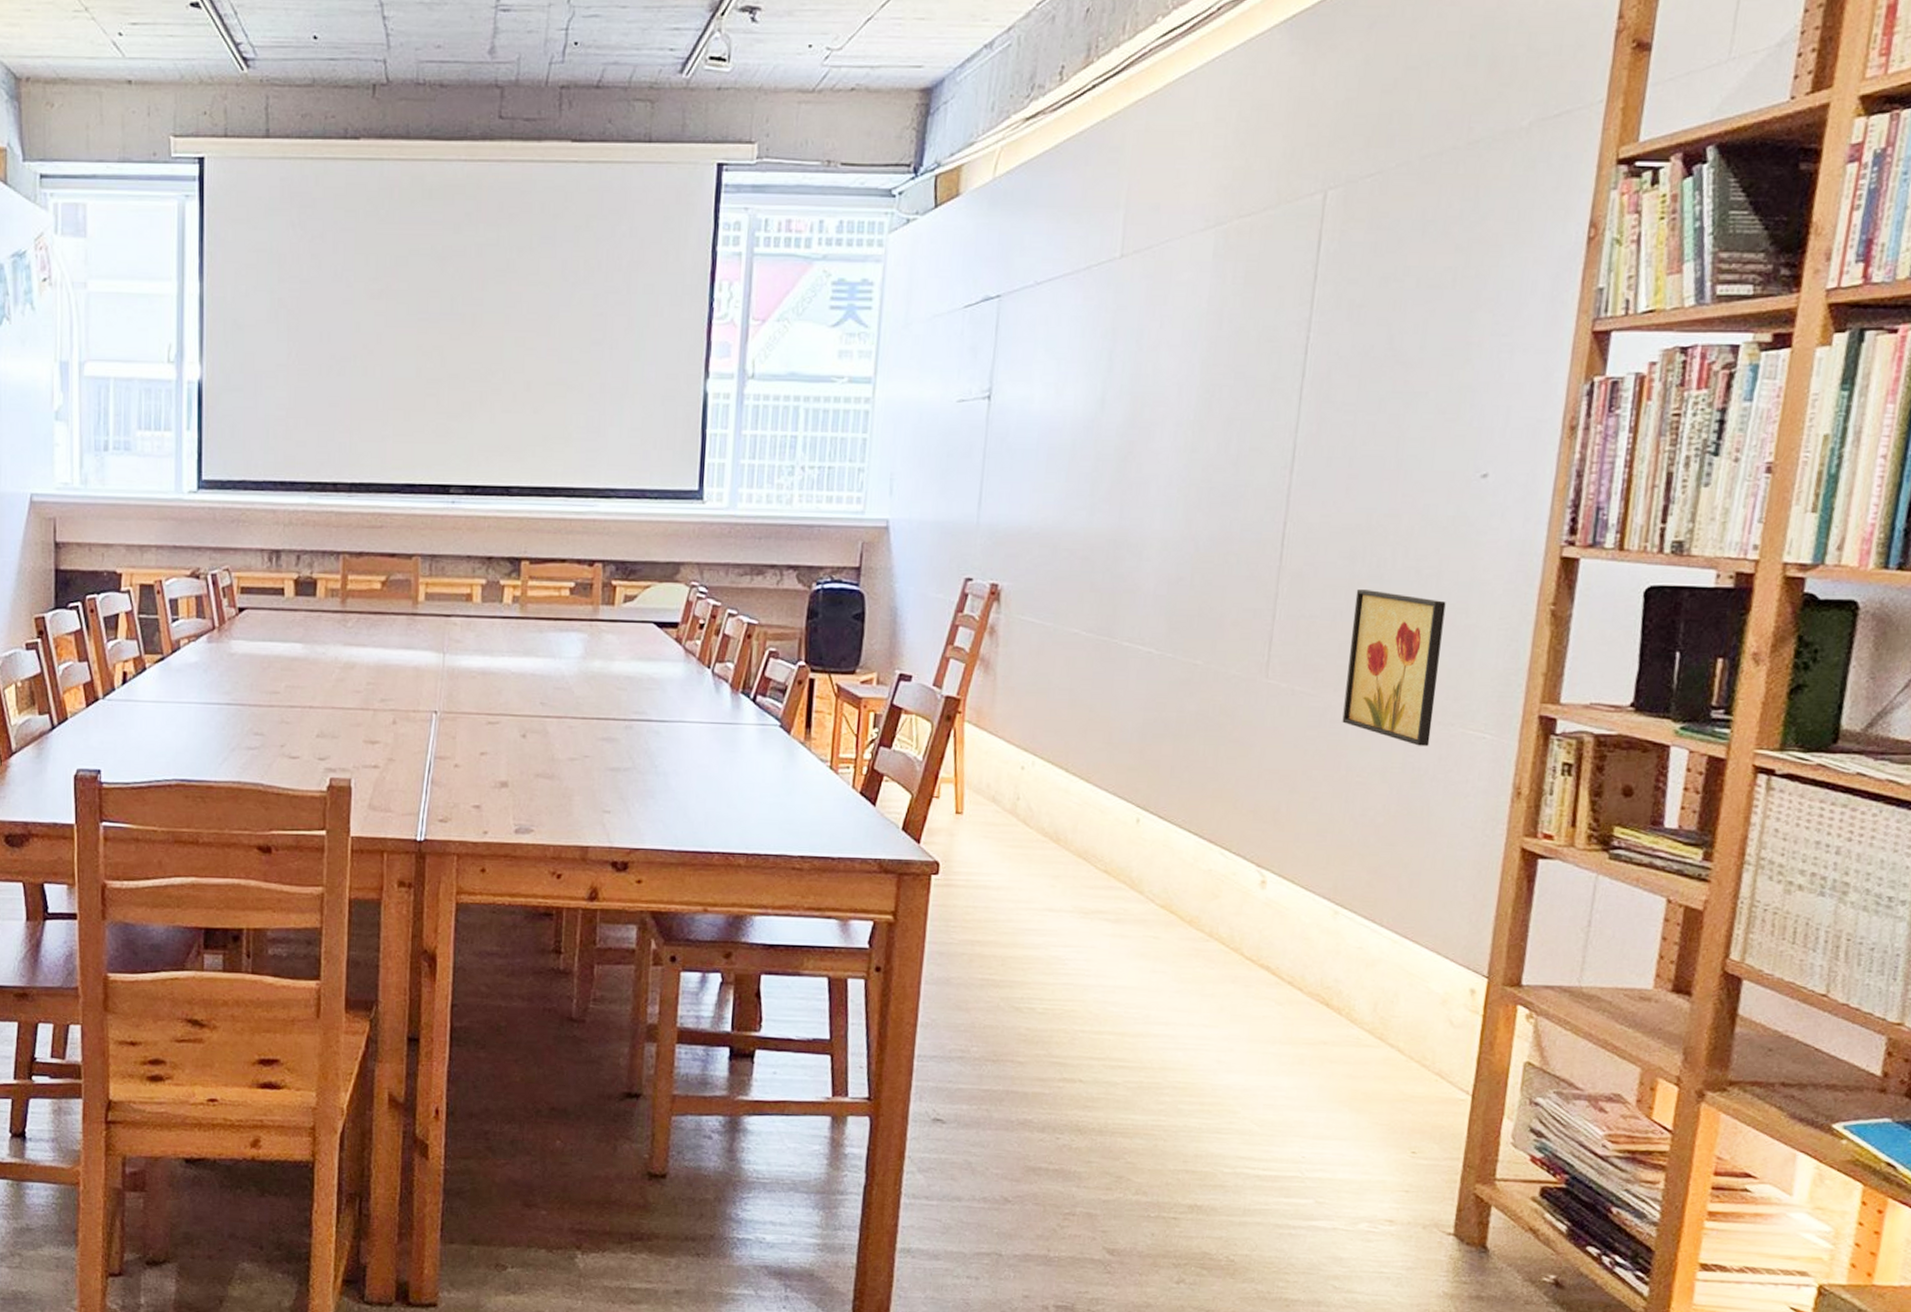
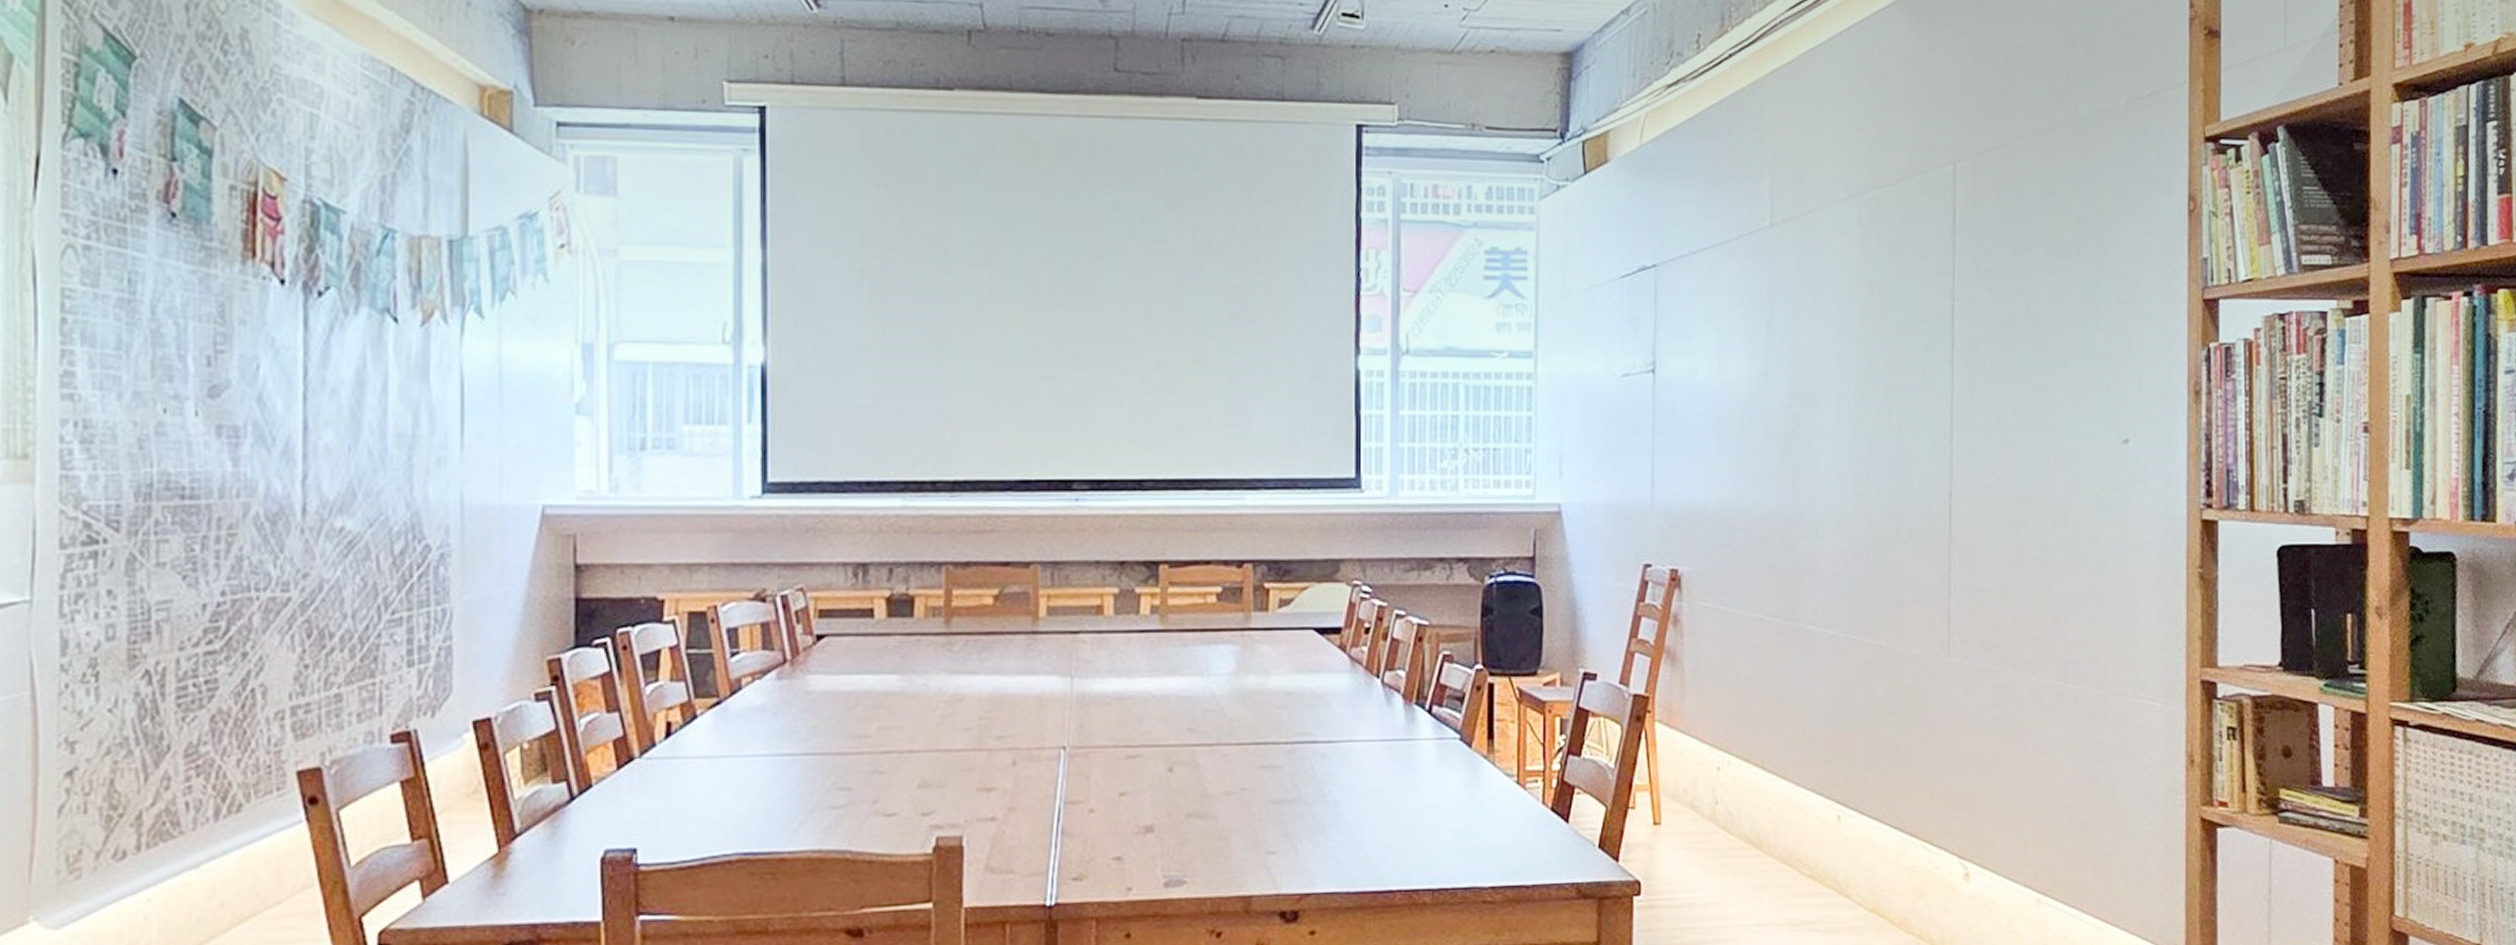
wall art: present [1342,590,1446,746] -> none [2023,560,2107,719]

